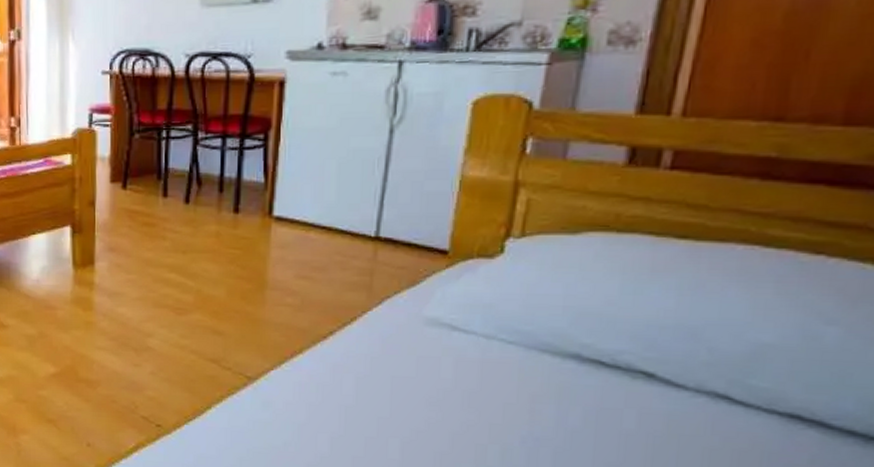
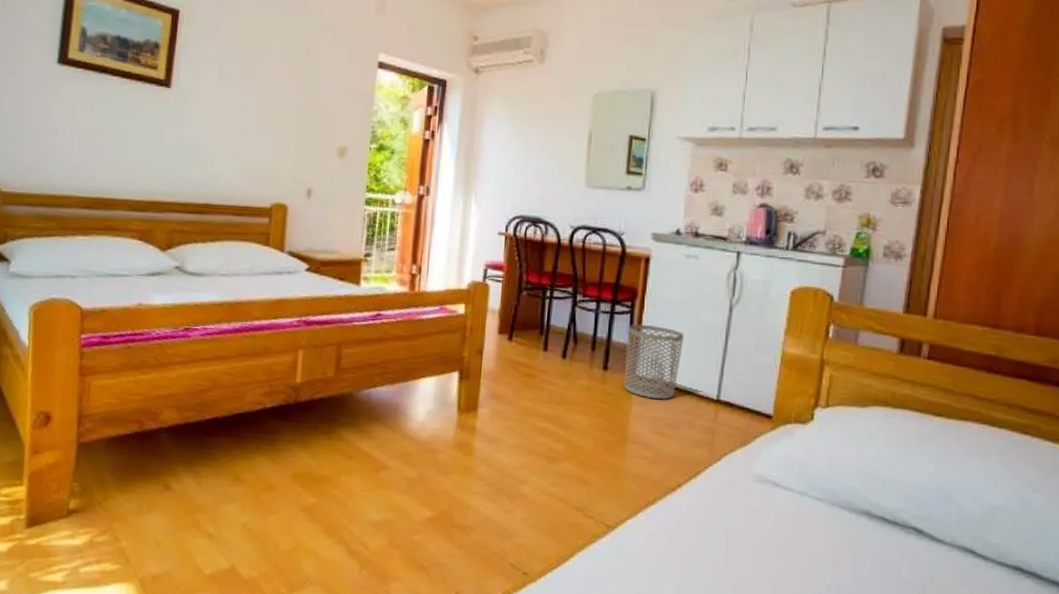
waste bin: none [259,159,331,241] -> present [623,324,684,400]

